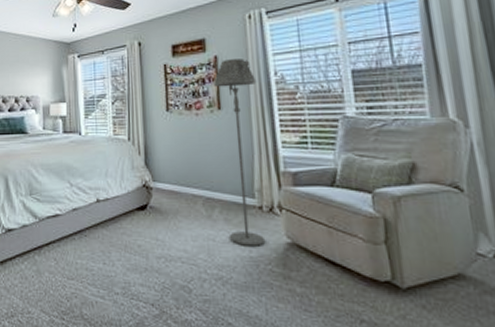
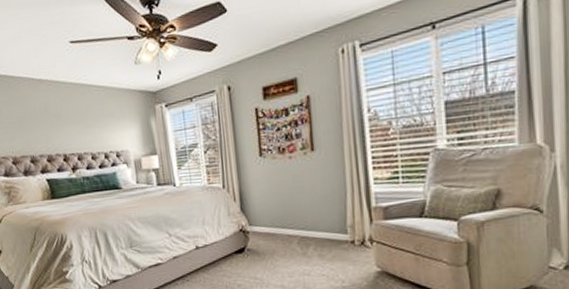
floor lamp: present [214,59,266,246] -> none [306,97,358,278]

